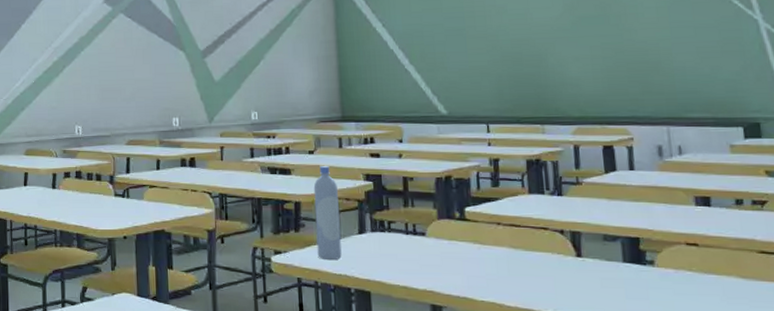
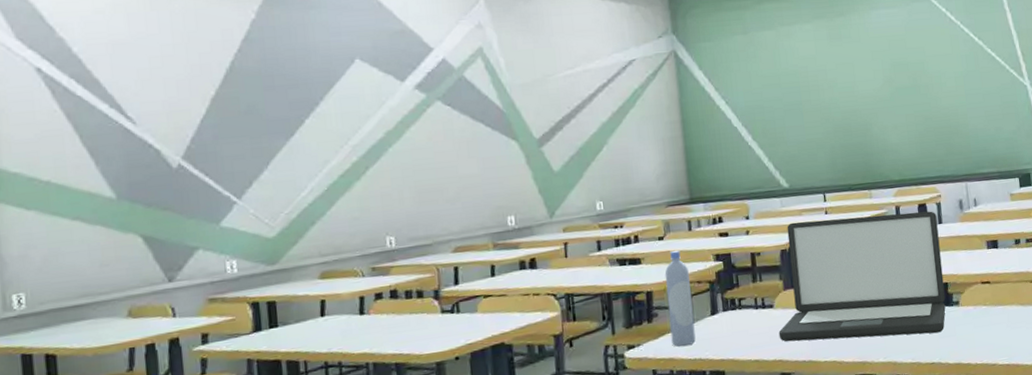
laptop: none [430,150,636,293] -> present [778,211,946,342]

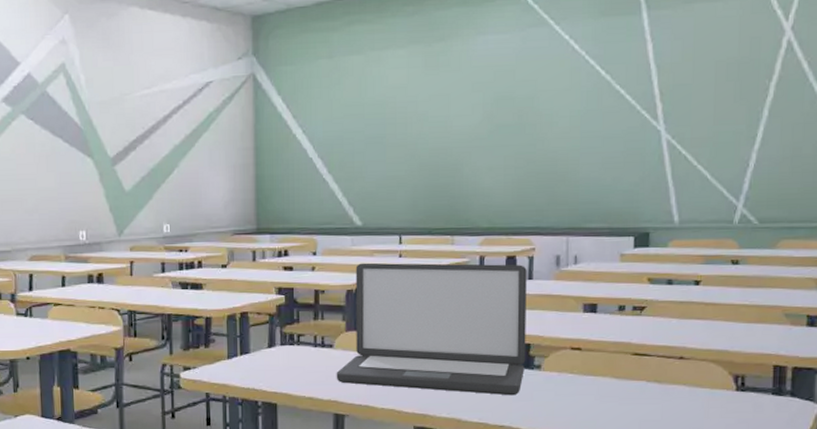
bottle: present [664,250,696,347] -> none [225,279,251,374]

